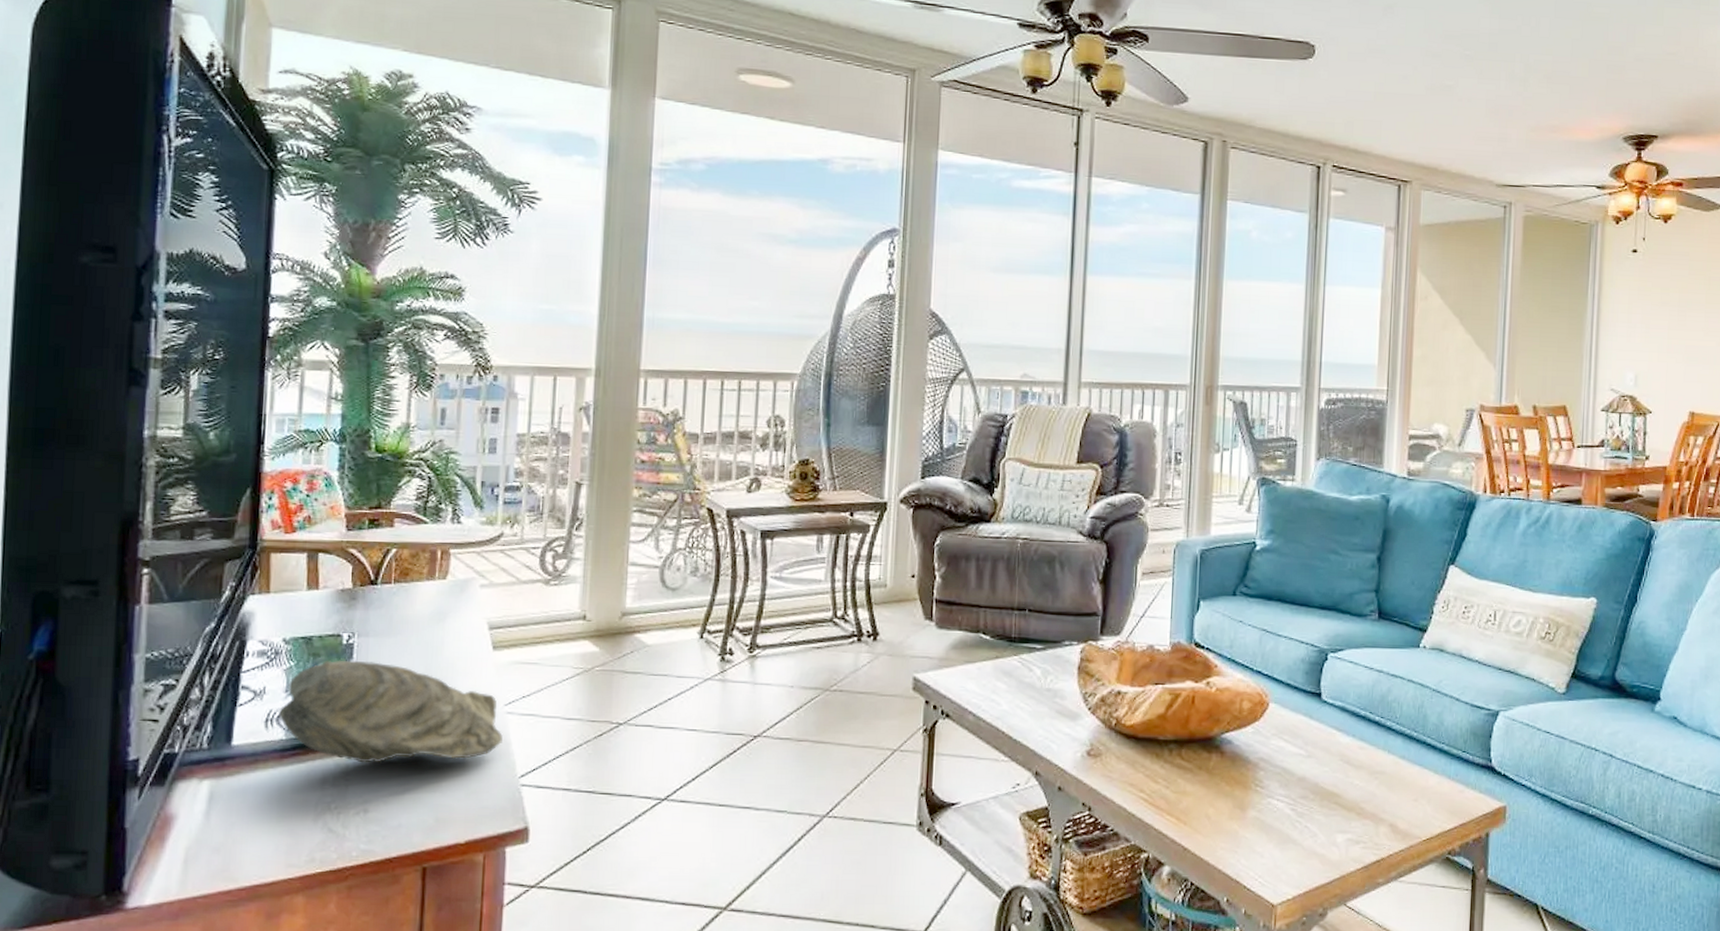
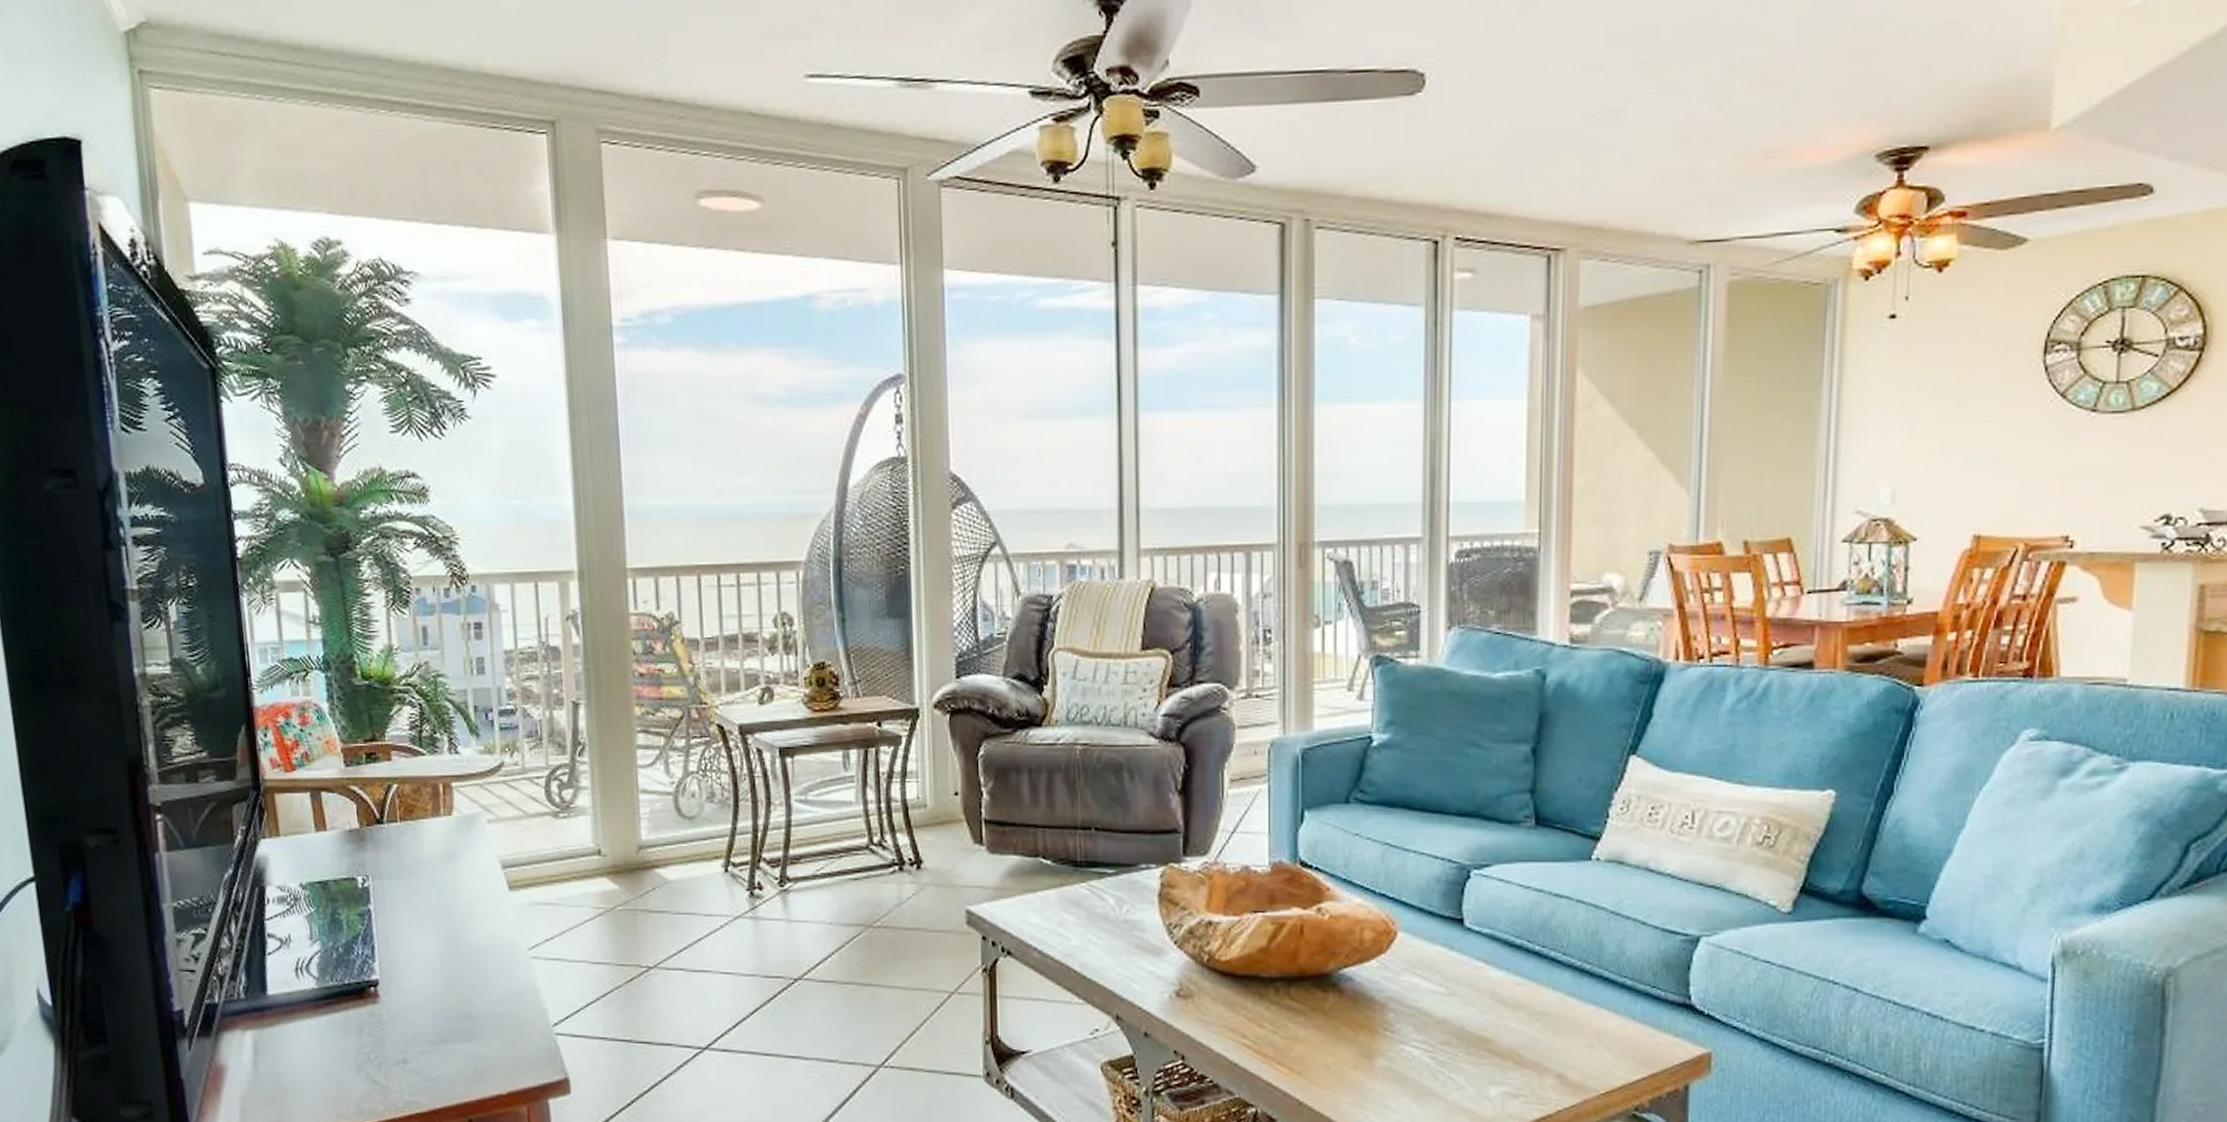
seashell: present [278,660,503,763] -> none [306,904,531,1012]

